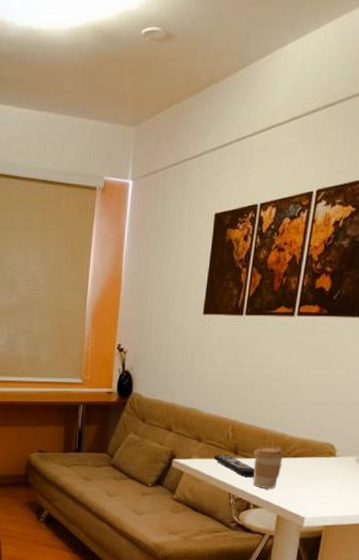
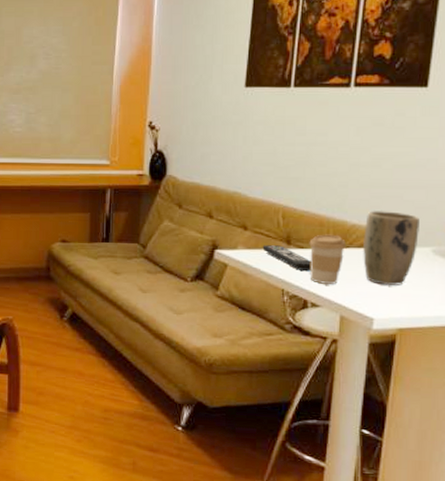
plant pot: none [297,424,347,489] -> present [362,210,420,286]

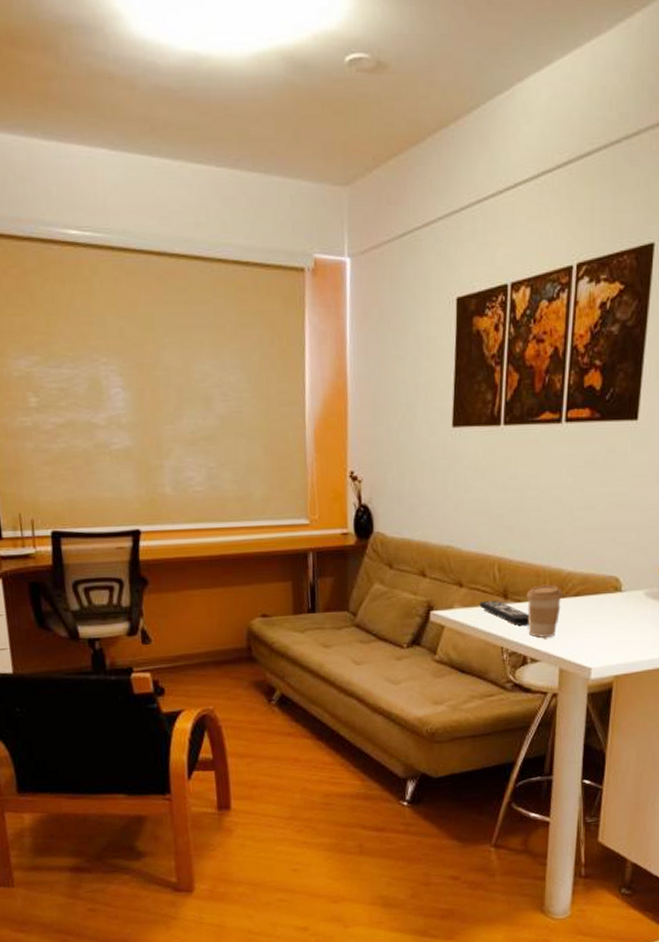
plant pot: present [362,210,420,286] -> none [578,555,632,633]

